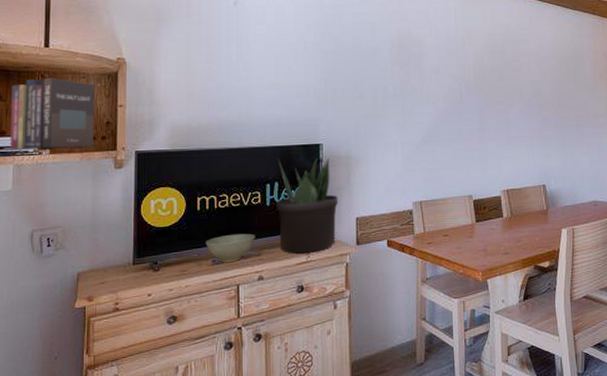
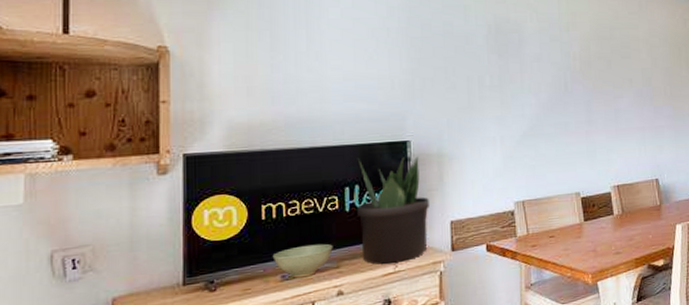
books: present [10,78,95,150] -> none [21,70,130,157]

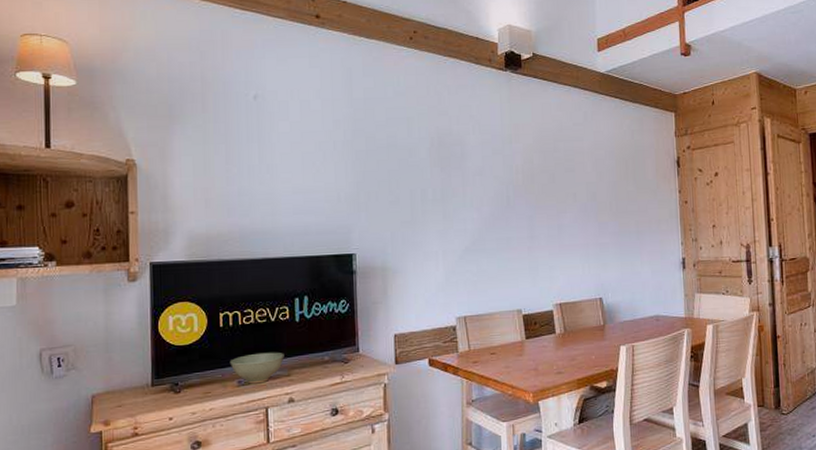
planter: present [357,156,429,264] -> none [306,269,374,374]

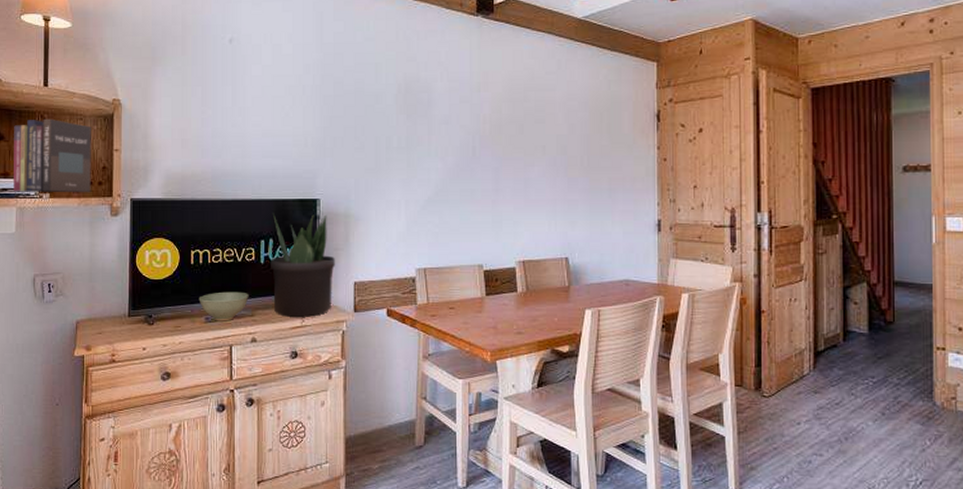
books: none [11,182,104,262] -> present [14,118,91,193]
planter: none [306,269,374,374] -> present [271,213,335,317]

